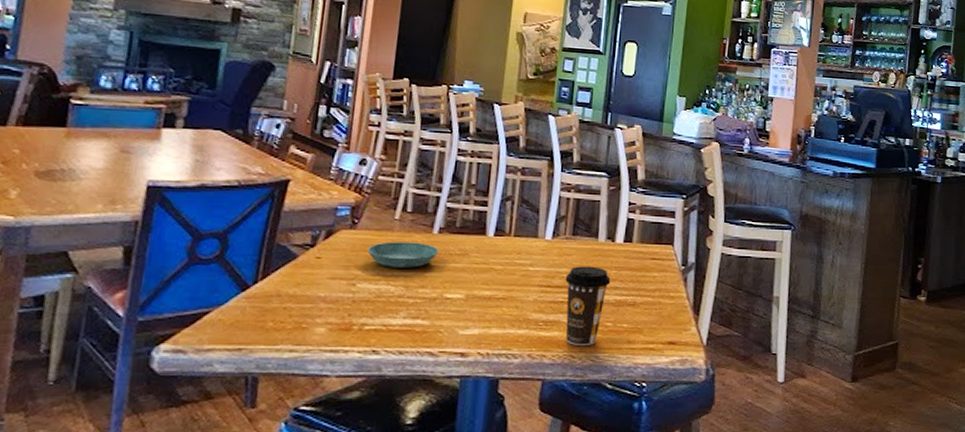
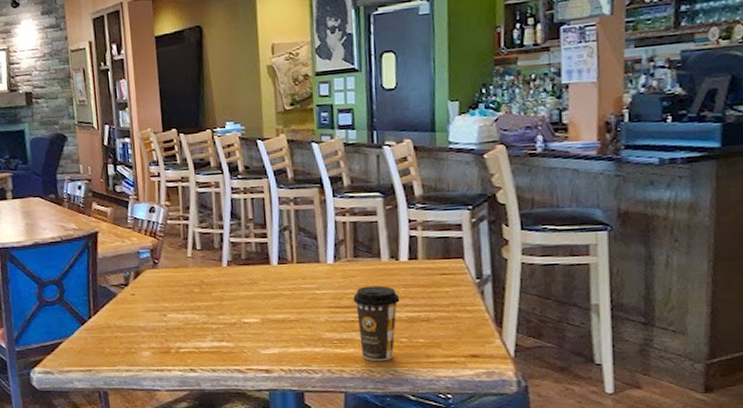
saucer: present [367,241,439,268] -> none [170,275,231,299]

